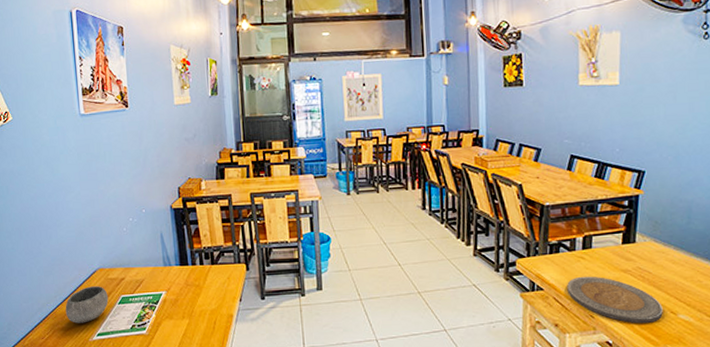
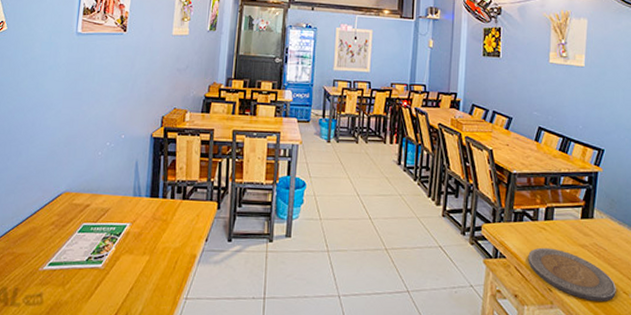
bowl: present [65,286,109,324] -> none [19,210,69,250]

